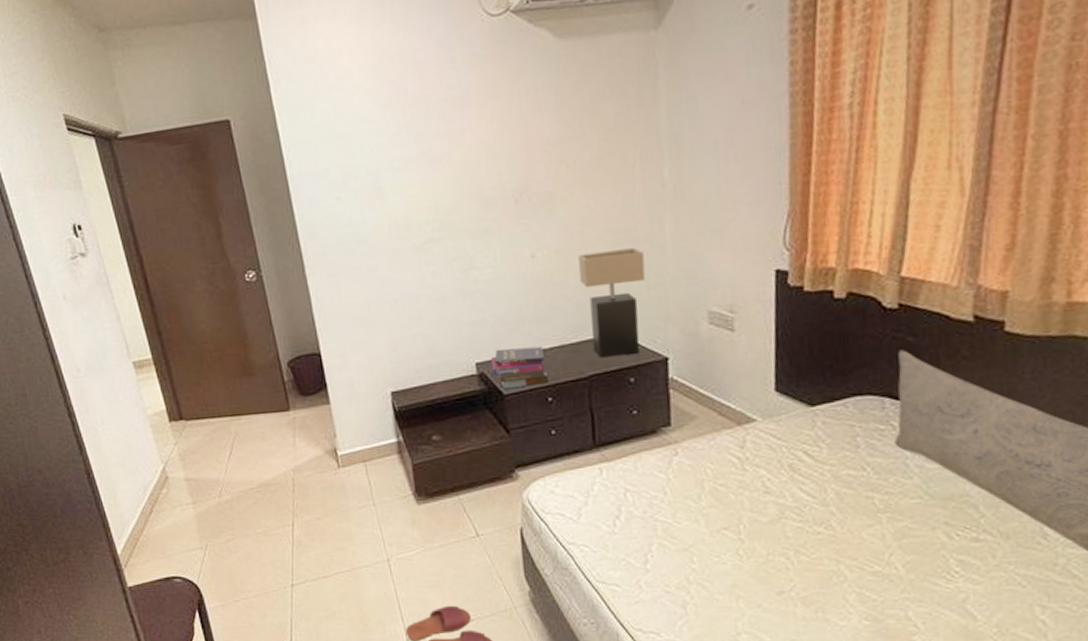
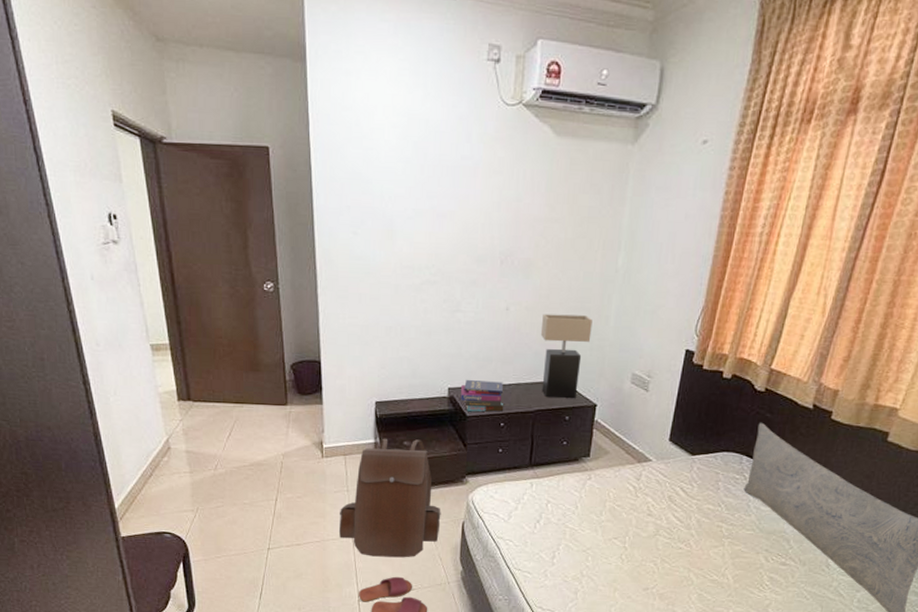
backpack: none [368,431,494,583] -> present [339,438,441,558]

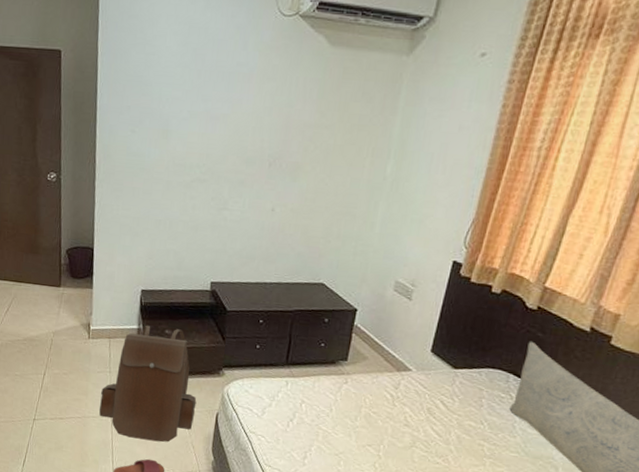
books: present [461,379,504,412] -> none [222,275,265,308]
table lamp: present [540,313,593,398] -> none [302,216,358,301]

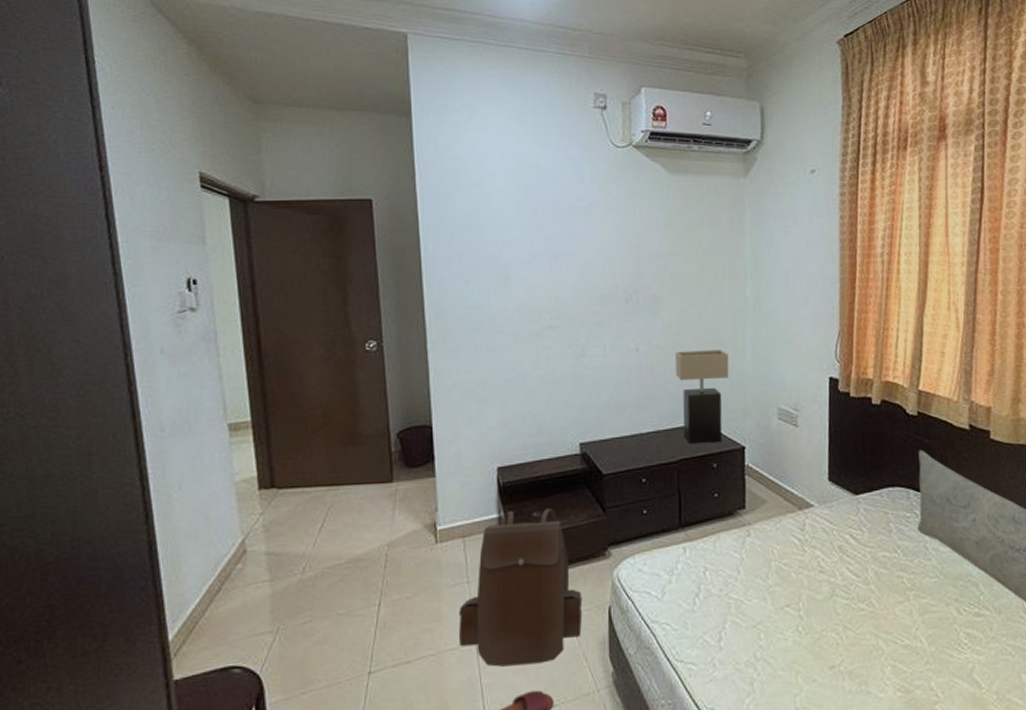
table lamp: none [302,216,358,301] -> present [675,350,729,445]

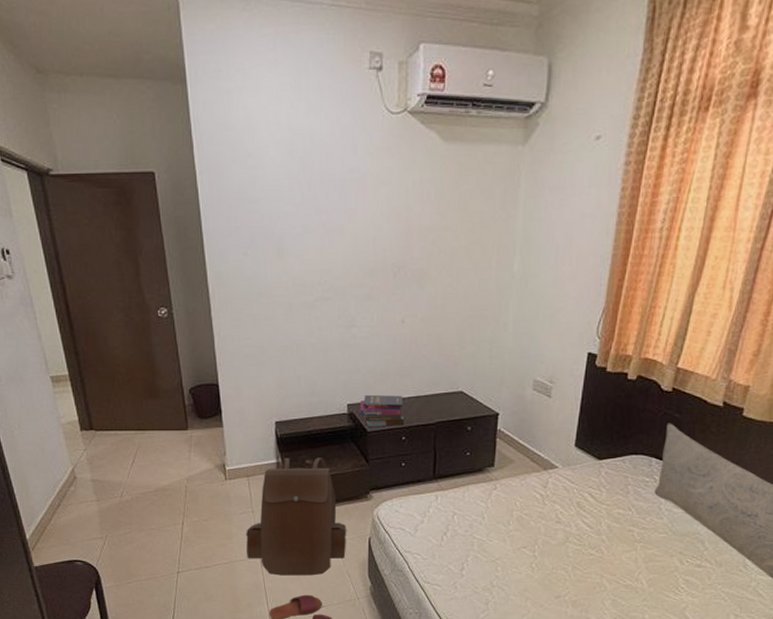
books: none [594,431,644,469] -> present [360,394,405,427]
table lamp: present [675,350,729,445] -> none [437,324,490,409]

